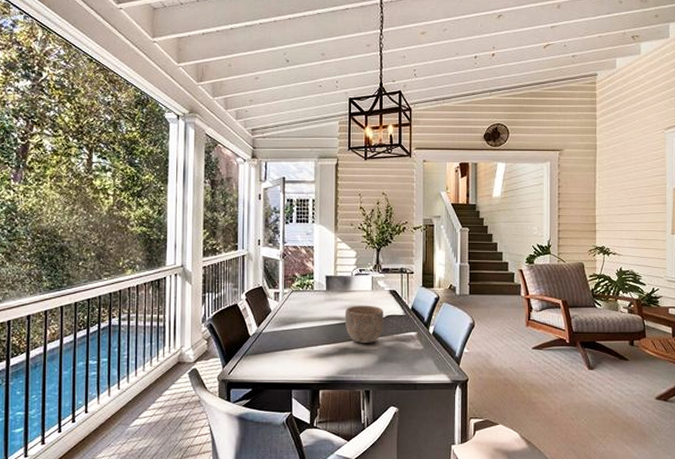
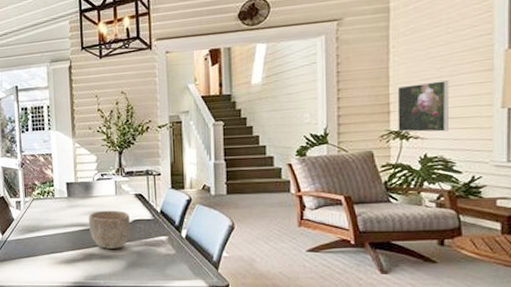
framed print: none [601,209,637,250] -> present [397,80,450,132]

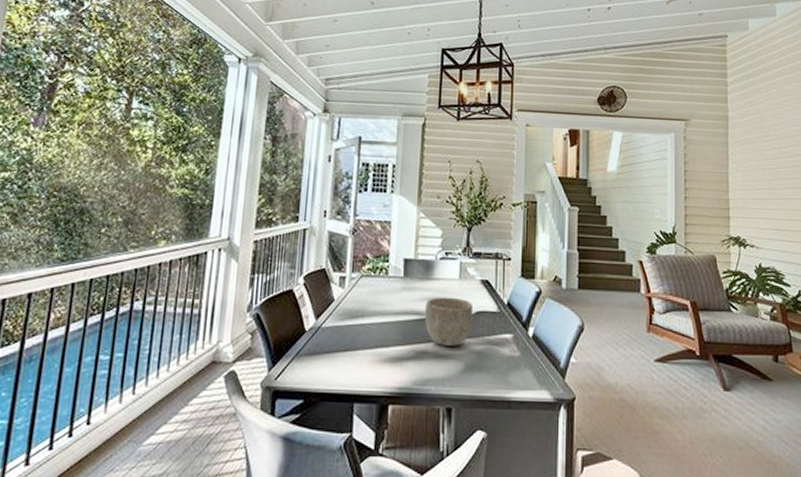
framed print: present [397,80,450,132] -> none [735,192,778,243]

